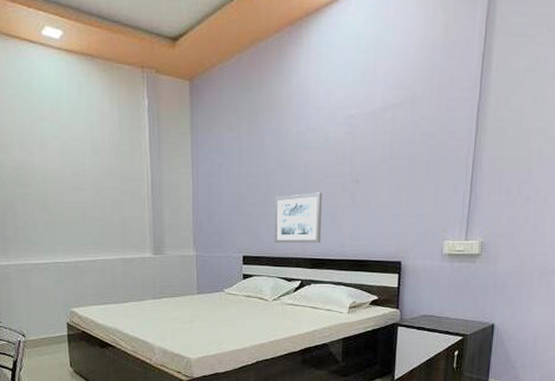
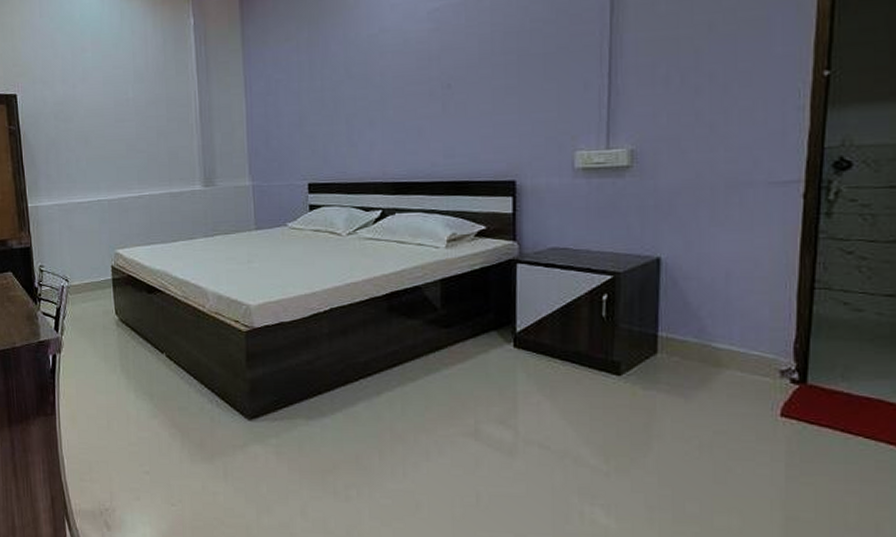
wall art: present [274,192,323,243] -> none [344,103,405,166]

